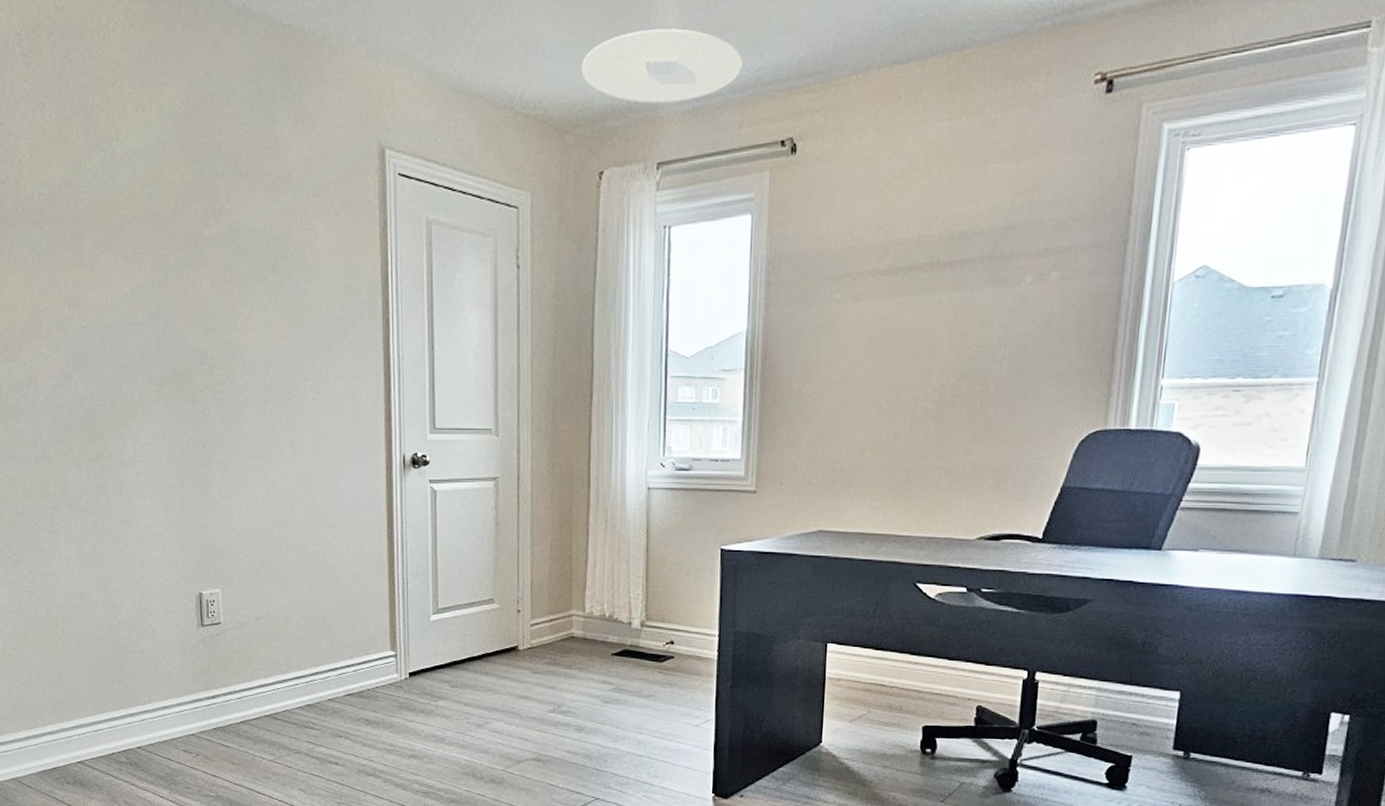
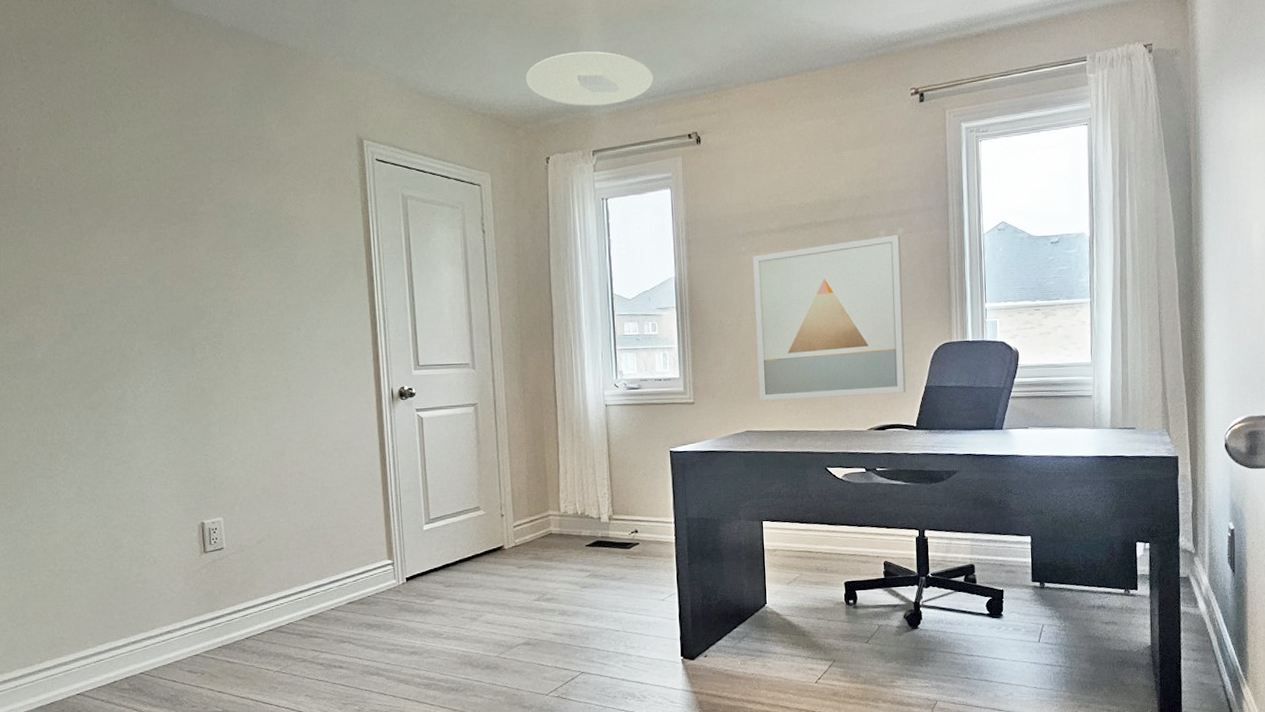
wall art: none [838,281,1054,495] -> present [753,235,906,402]

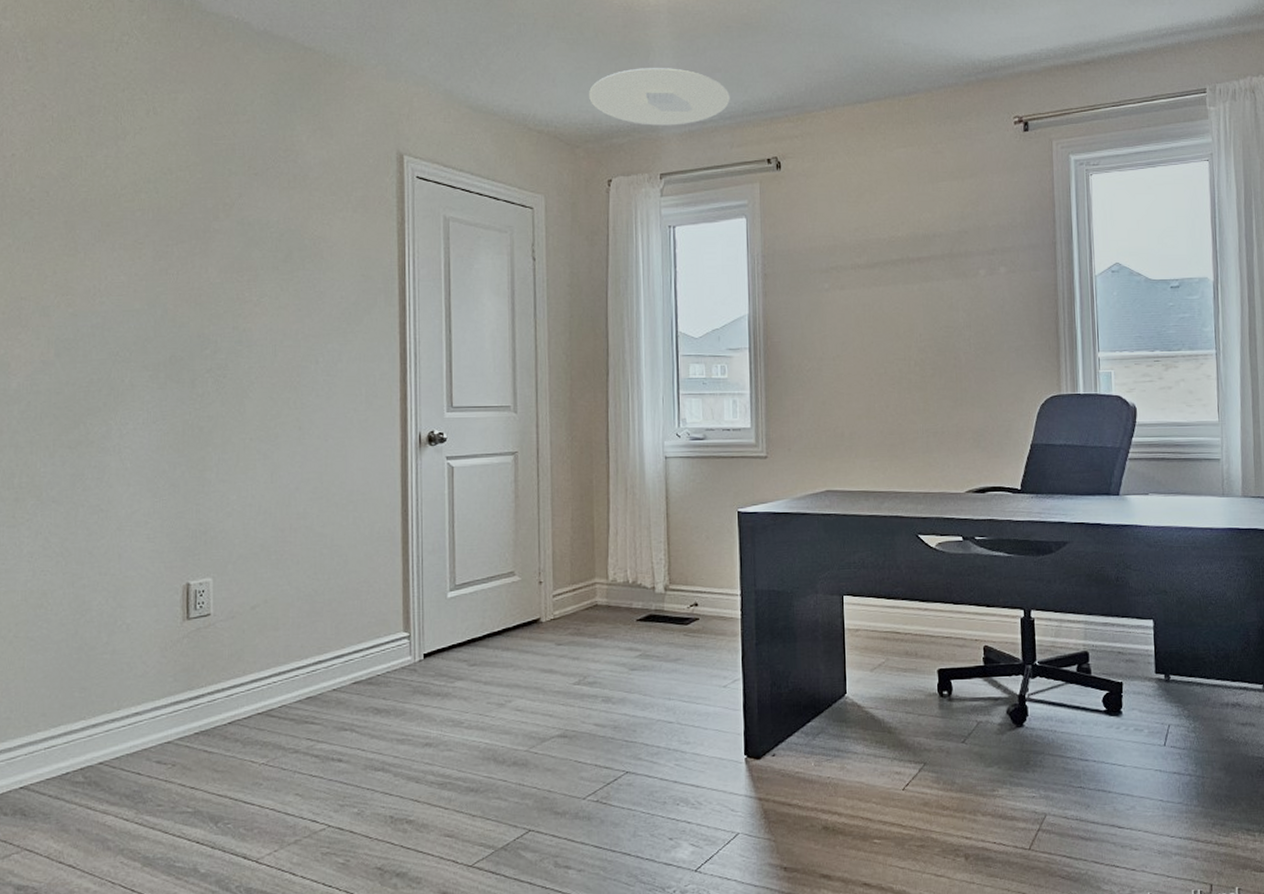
wall art: present [753,235,906,402] -> none [837,274,1009,457]

